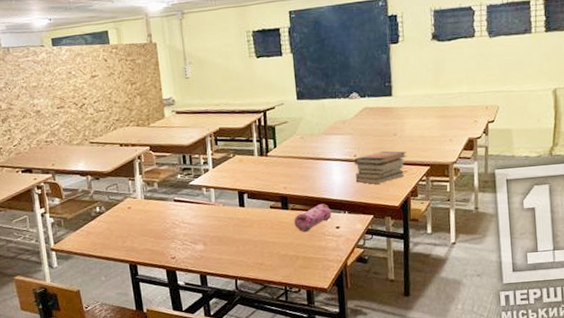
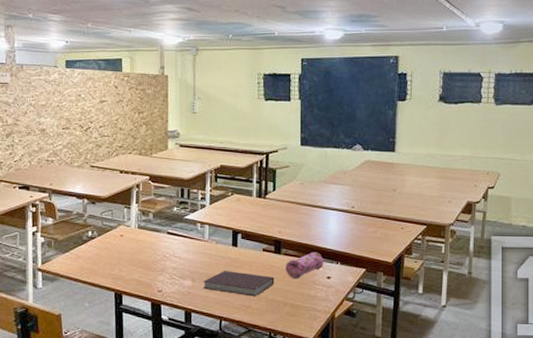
notebook: none [214,231,285,254] -> present [203,271,274,297]
book stack: present [354,150,407,184] -> none [351,205,405,238]

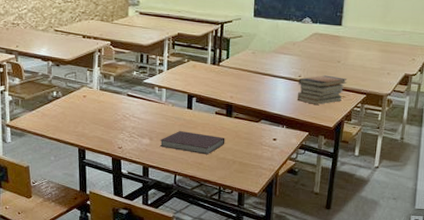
pencil case: present [285,252,324,280] -> none [235,116,271,140]
book stack: none [351,205,405,238] -> present [298,75,347,105]

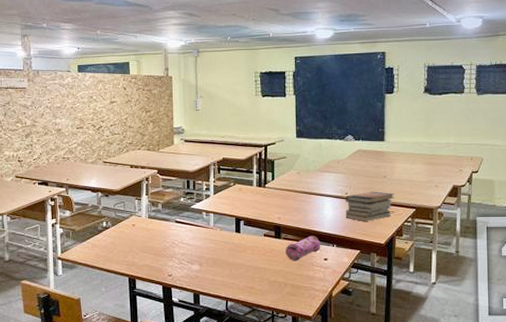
notebook: present [159,131,225,155] -> none [209,255,275,279]
pencil case: none [235,116,271,140] -> present [285,236,321,262]

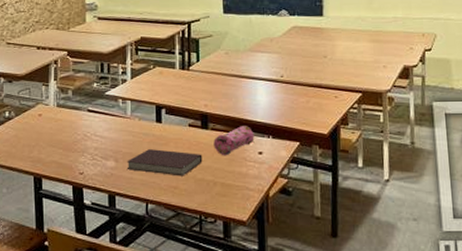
notebook: none [209,255,275,279] -> present [126,149,203,176]
book stack: present [345,191,395,221] -> none [280,73,338,108]

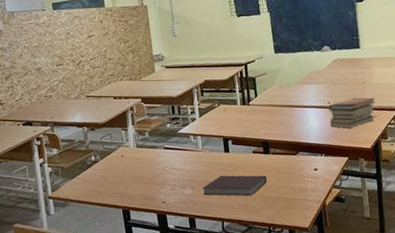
pencil case: present [213,126,254,156] -> none [275,148,310,175]
book stack: none [280,73,338,108] -> present [328,97,376,129]

